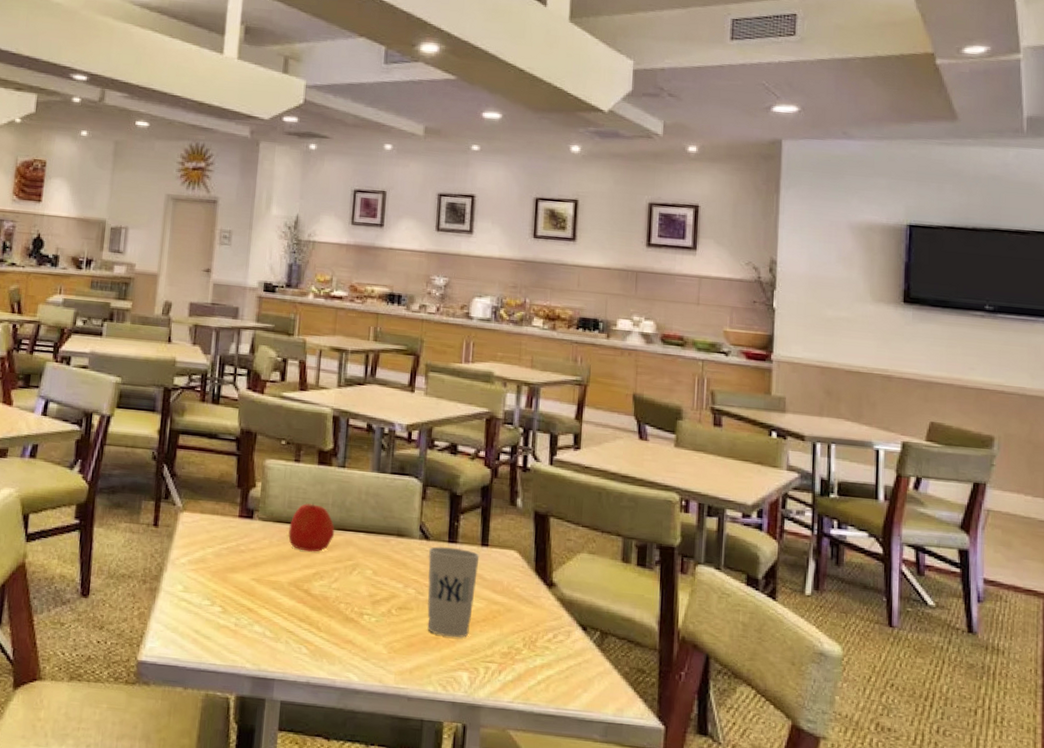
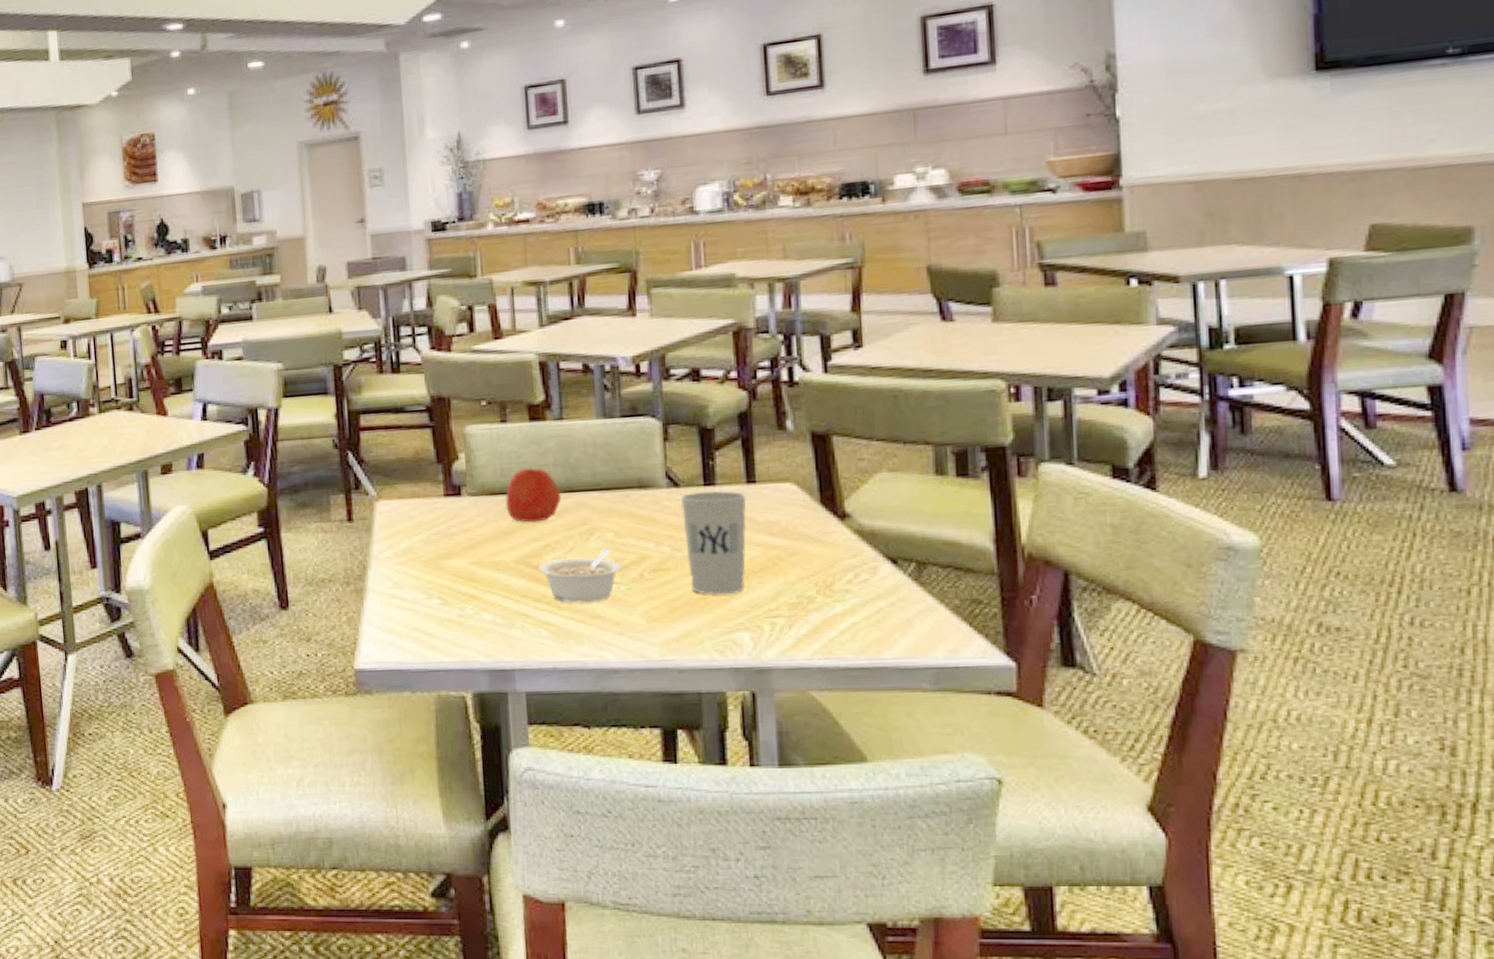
legume: none [307,584,375,630] -> present [539,549,622,604]

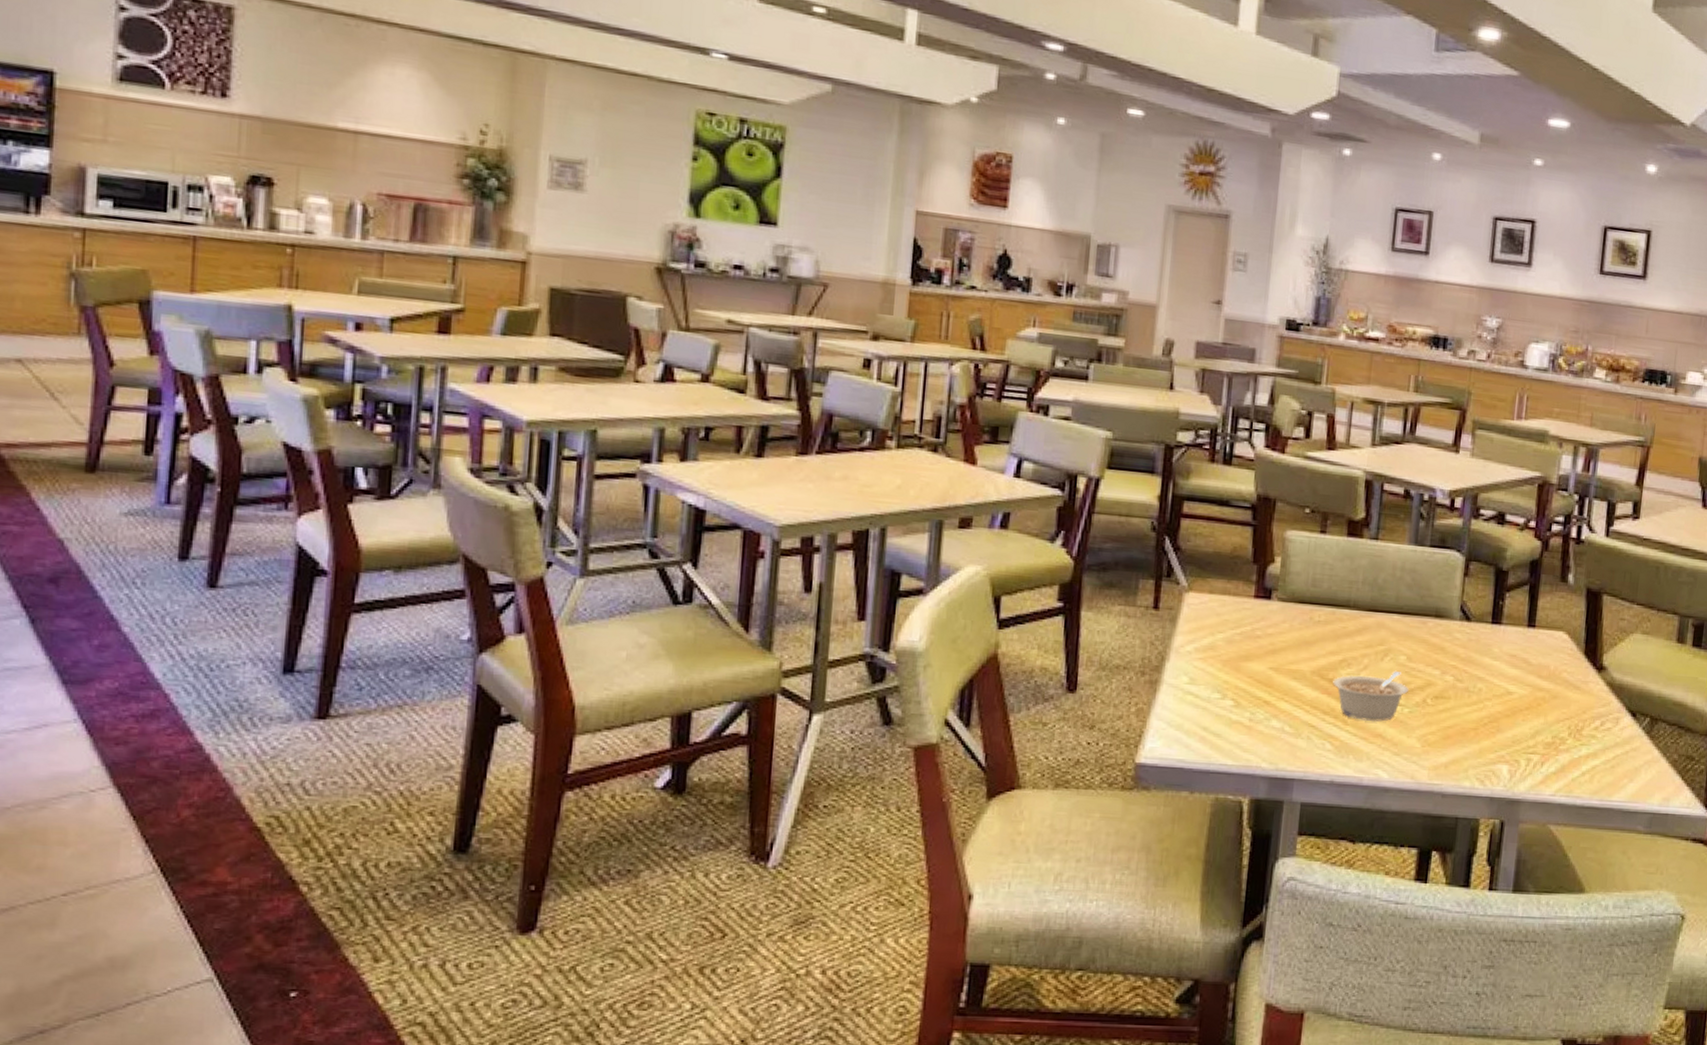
apple: present [505,467,562,523] -> none [1312,581,1365,637]
cup: present [681,491,747,595] -> none [1465,628,1526,729]

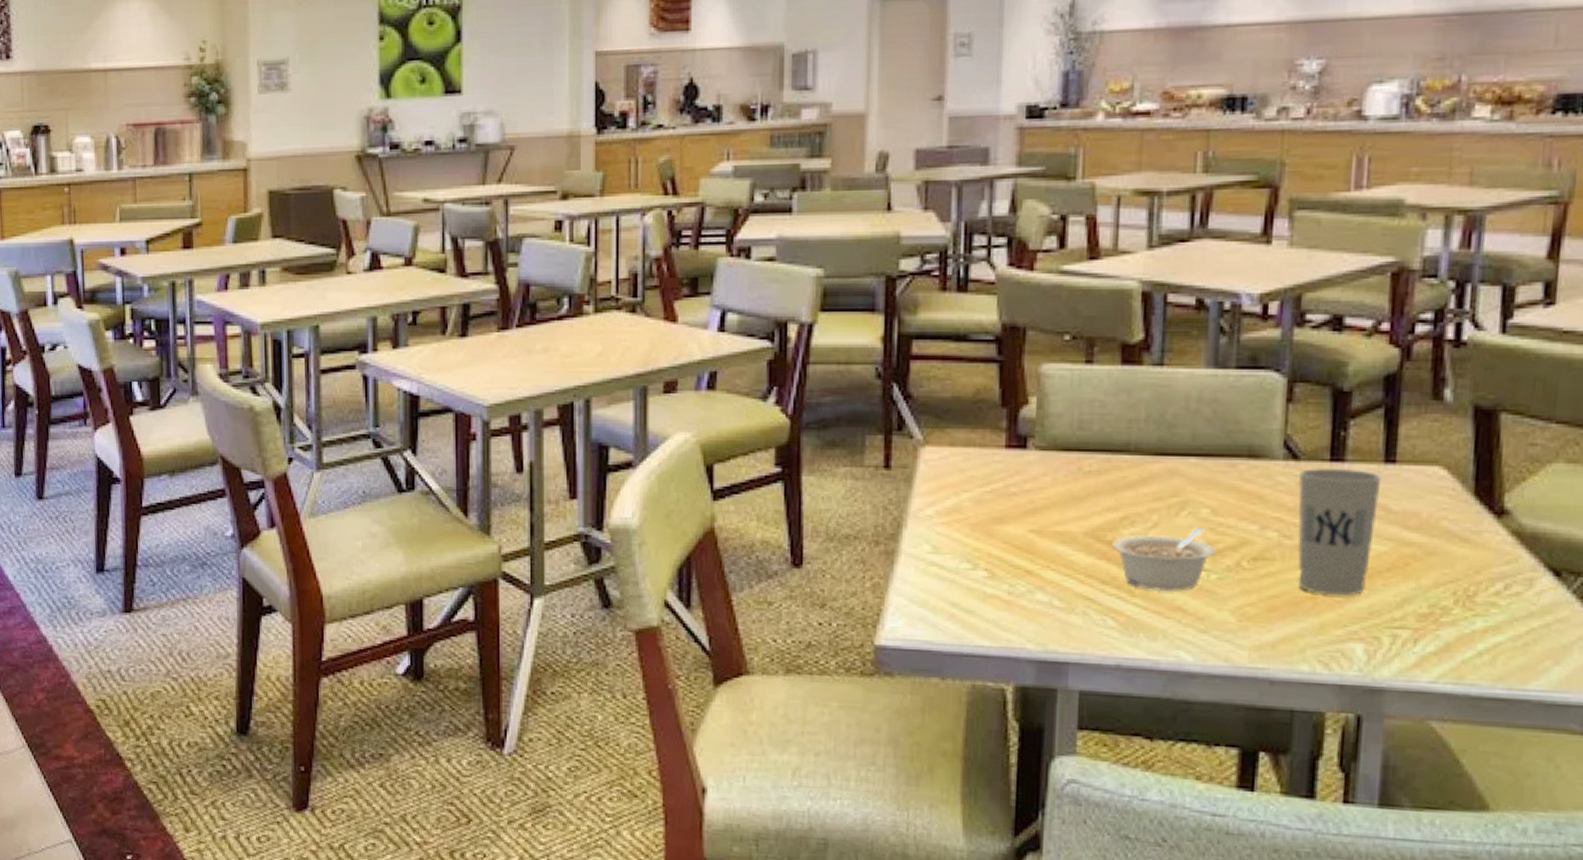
cup: none [1465,628,1526,729] -> present [1297,469,1382,597]

